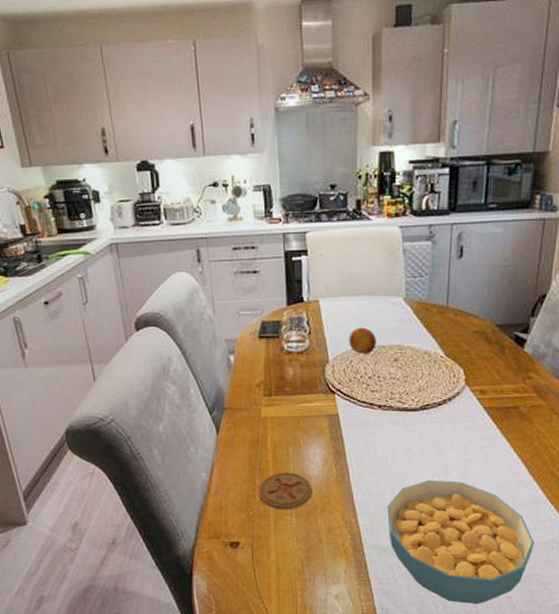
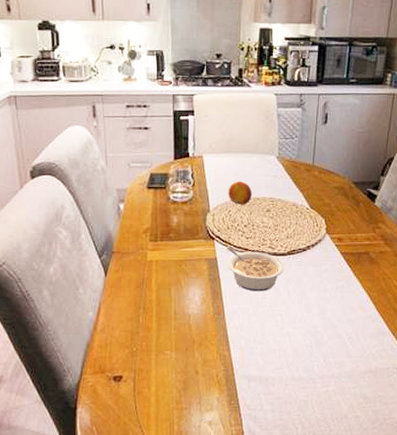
coaster: present [258,472,311,510] -> none [142,310,190,346]
legume: none [350,400,417,452] -> present [227,246,285,292]
cereal bowl: present [387,479,535,604] -> none [256,316,379,424]

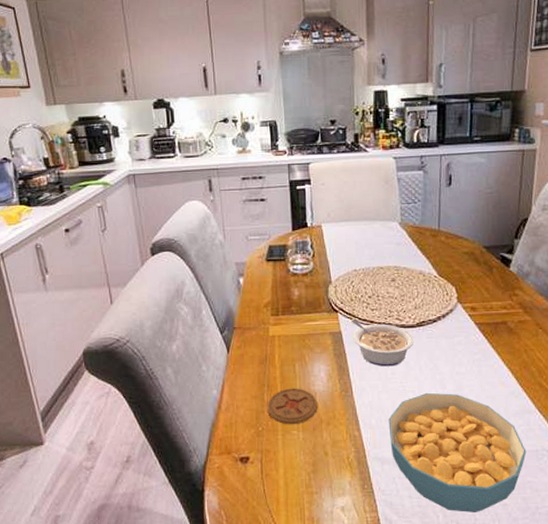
coaster: none [142,310,190,346] -> present [267,388,317,425]
fruit: present [228,181,252,205] -> none [349,250,375,275]
cereal bowl: none [256,316,379,424] -> present [388,392,527,512]

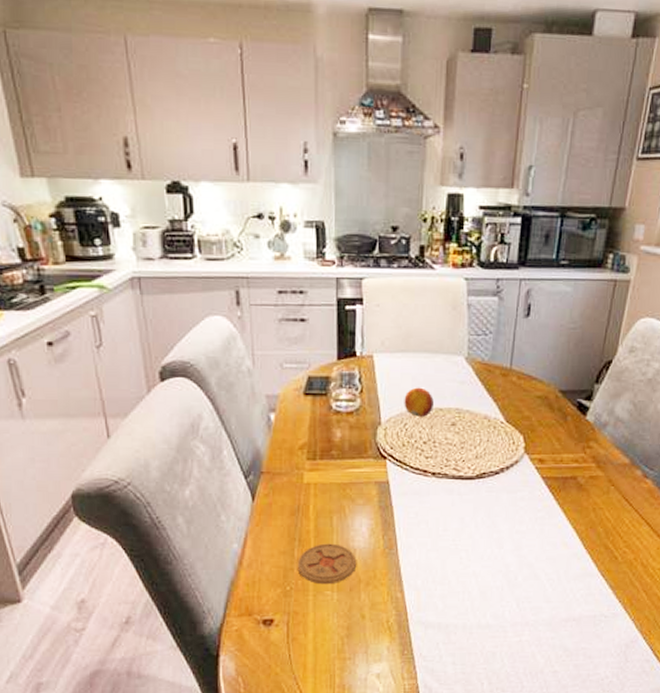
fruit: none [349,250,375,275] -> present [404,387,434,417]
legume: present [351,318,415,367] -> none [401,466,473,522]
cereal bowl: present [388,392,527,512] -> none [436,552,584,680]

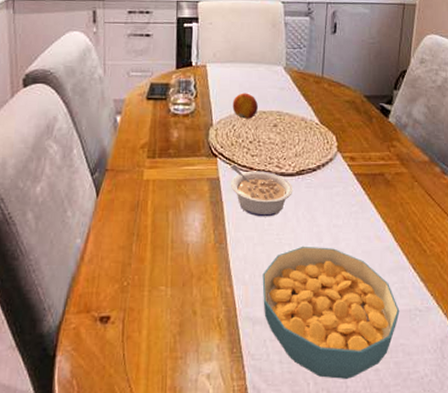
coaster: present [297,543,356,585] -> none [134,238,189,280]
legume: none [401,466,473,522] -> present [230,164,293,217]
cereal bowl: none [436,552,584,680] -> present [262,246,400,379]

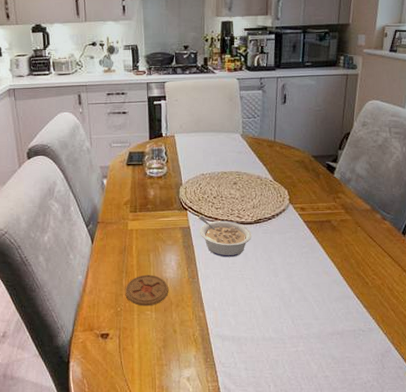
coaster: none [134,238,189,280] -> present [125,274,168,306]
fruit: present [232,93,258,119] -> none [198,157,220,179]
cereal bowl: present [262,246,400,379] -> none [229,280,346,383]

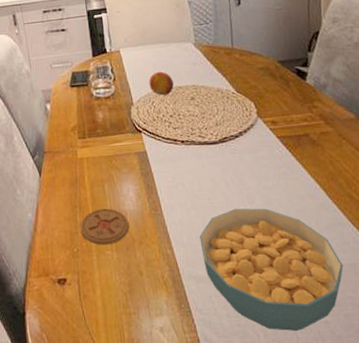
fruit: none [198,157,220,179] -> present [149,71,174,95]
legume: present [199,215,252,257] -> none [155,137,219,184]
cereal bowl: none [229,280,346,383] -> present [199,208,344,331]

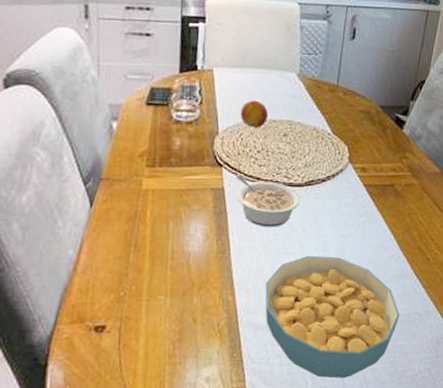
coaster: present [80,208,129,246] -> none [132,248,190,290]
legume: none [155,137,219,184] -> present [236,174,301,227]

